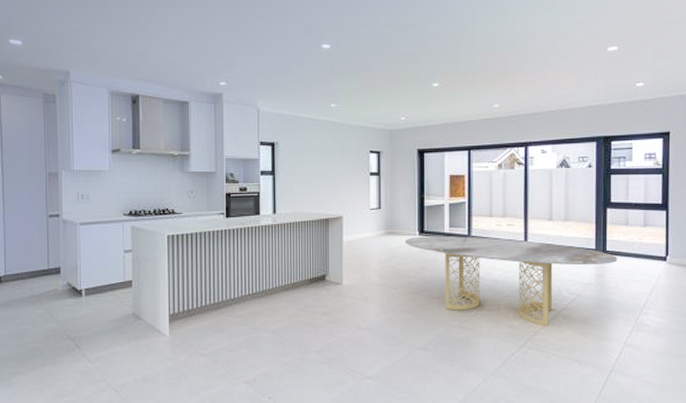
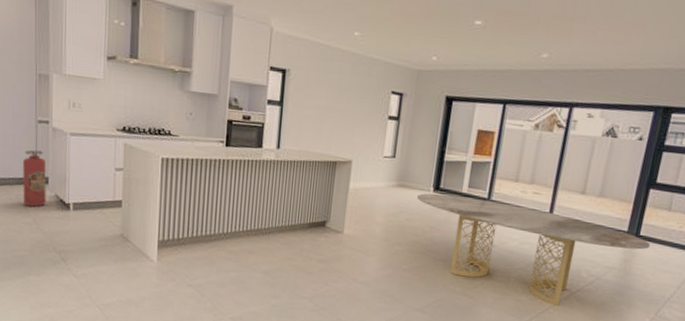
fire extinguisher: none [35,243,58,298] -> present [23,150,46,208]

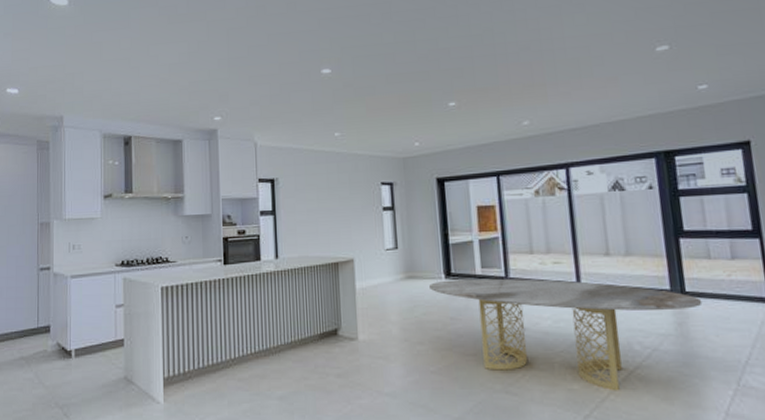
fire extinguisher: present [23,150,46,208] -> none [25,299,48,361]

